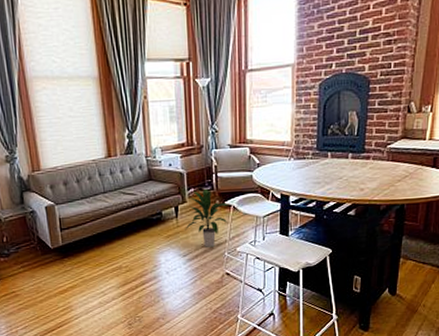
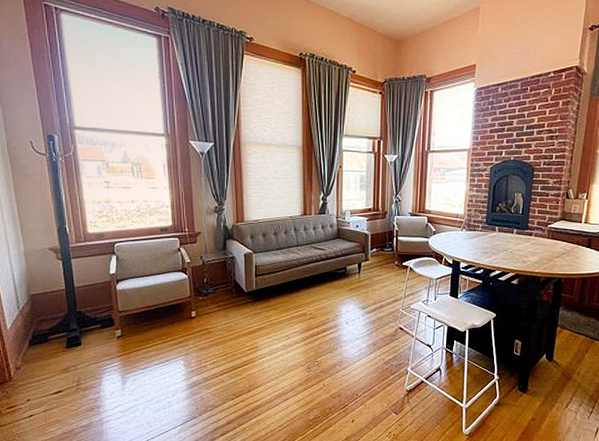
indoor plant: present [185,189,229,247] -> none [366,250,406,302]

